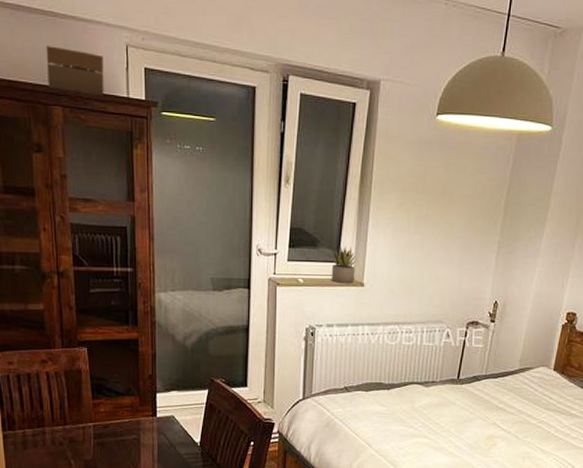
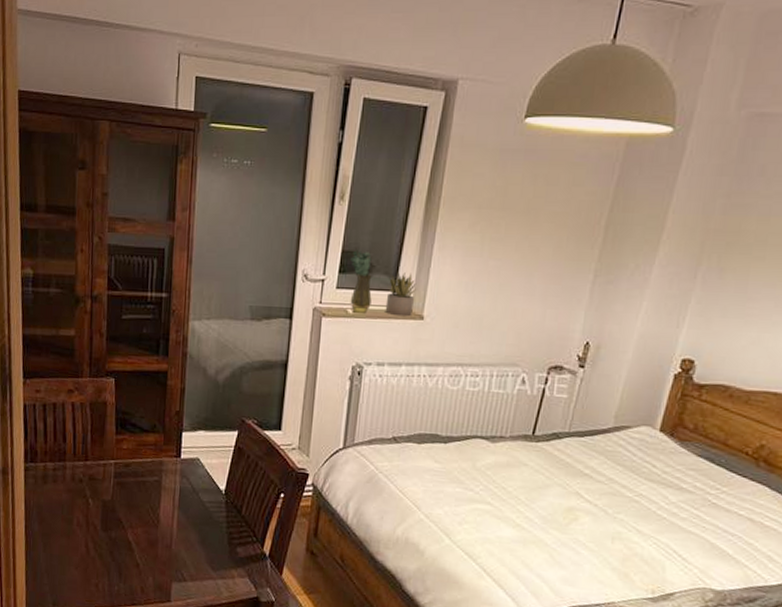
decorative box: present [46,46,104,97] -> none [97,58,155,110]
vase: none [298,225,319,283] -> present [350,247,373,315]

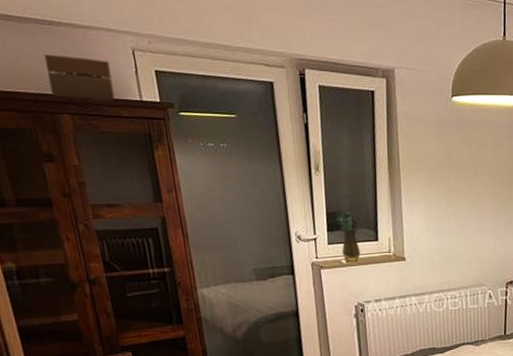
decorative box: none [97,58,155,110] -> present [43,54,115,102]
succulent plant: present [385,272,416,317] -> none [370,225,396,261]

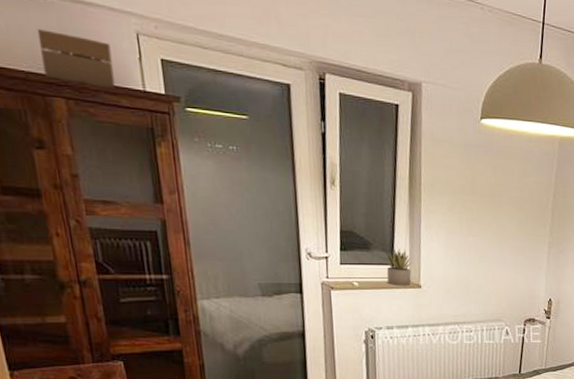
vase: present [335,209,361,263] -> none [349,227,374,286]
succulent plant: none [370,225,396,261] -> present [386,249,412,286]

